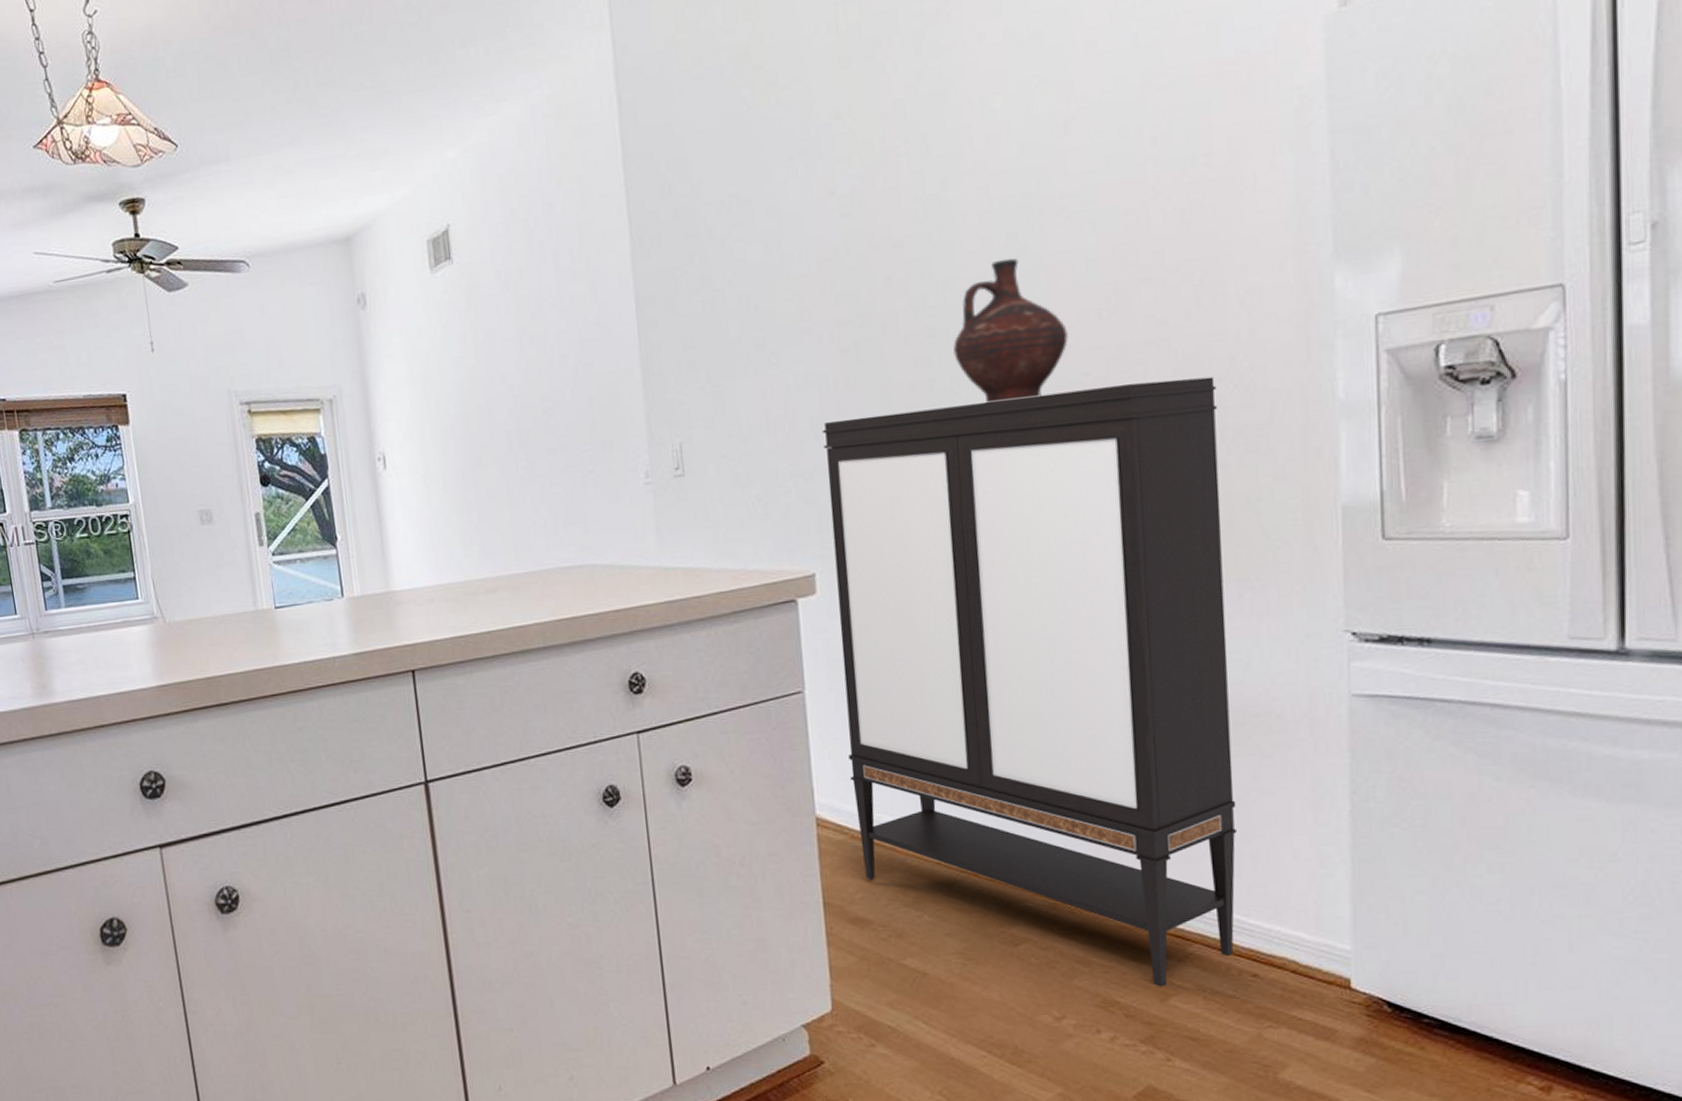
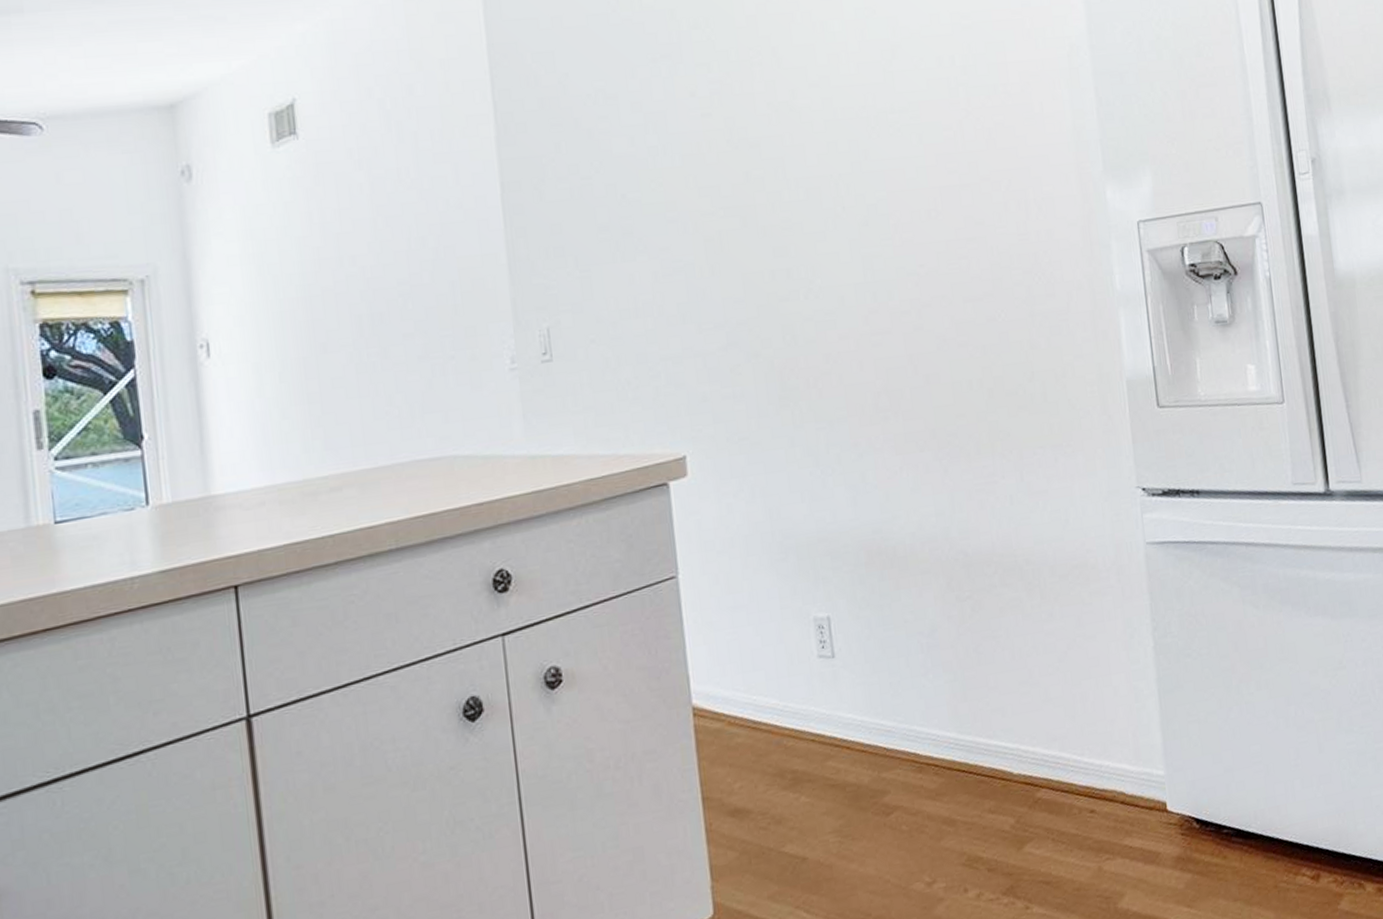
storage cabinet: present [822,376,1238,987] -> none [689,270,1074,836]
ceramic jug: present [953,258,1068,403] -> none [807,161,905,290]

